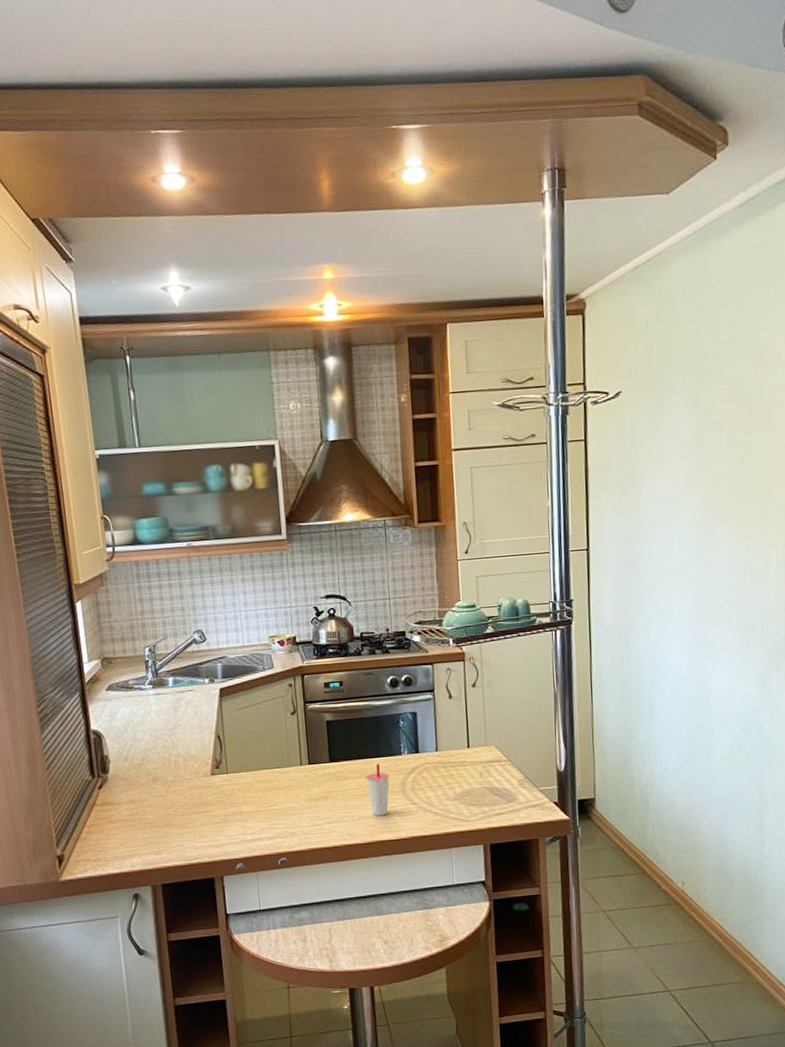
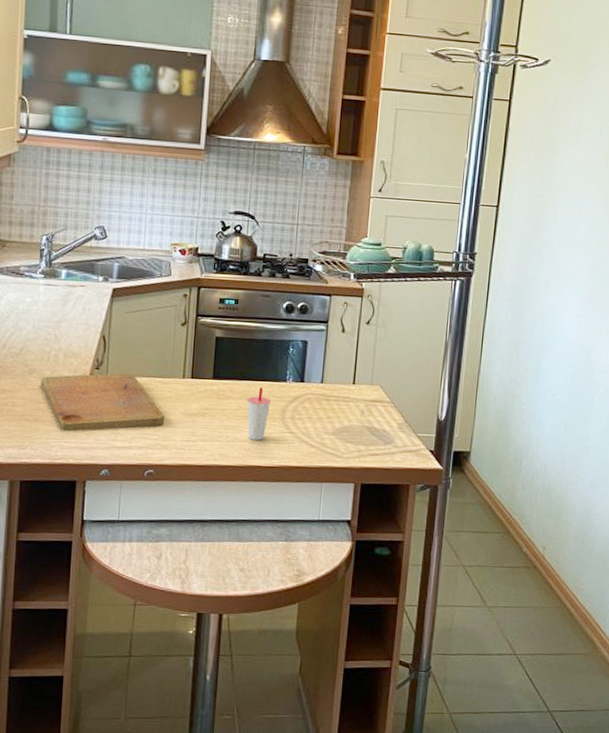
cutting board: none [166,768,289,832] -> present [41,372,165,432]

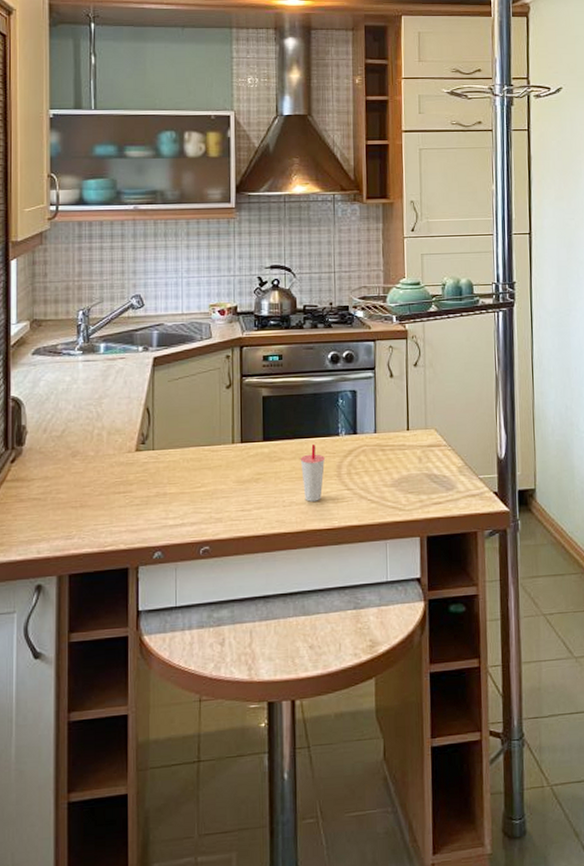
cutting board: present [41,372,165,432] -> none [85,444,217,515]

